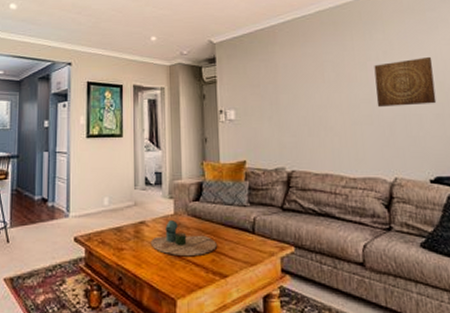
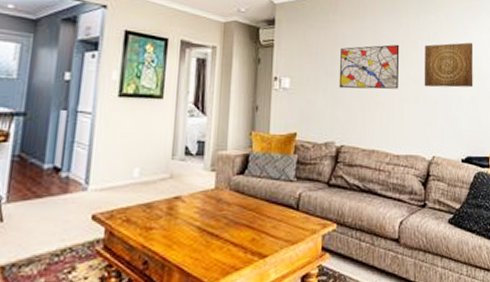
decorative tray: present [150,220,217,255] -> none [185,195,258,235]
wall art: none [283,67,349,116] -> present [339,44,400,90]

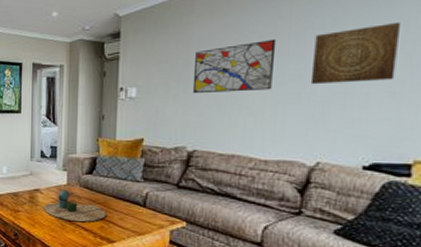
decorative tray: none [185,195,258,235] -> present [43,190,106,222]

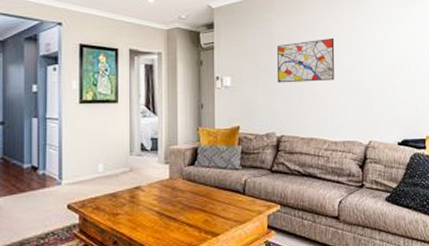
decorative tray: present [43,190,106,222] -> none [146,185,210,218]
wall art: present [310,21,402,85] -> none [359,30,409,77]

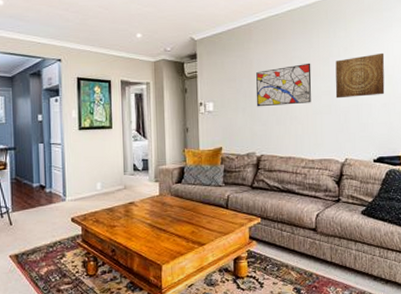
wall art: none [359,30,409,77] -> present [335,52,385,99]

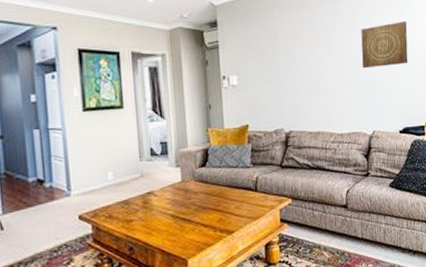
wall art: present [256,63,312,107] -> none [282,31,339,80]

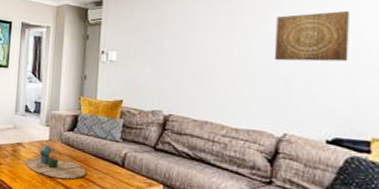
decorative tray: none [159,187,223,220] -> present [25,145,86,179]

